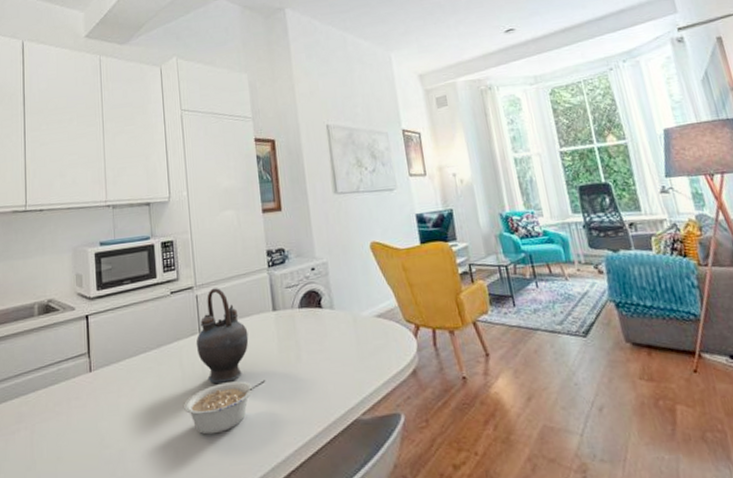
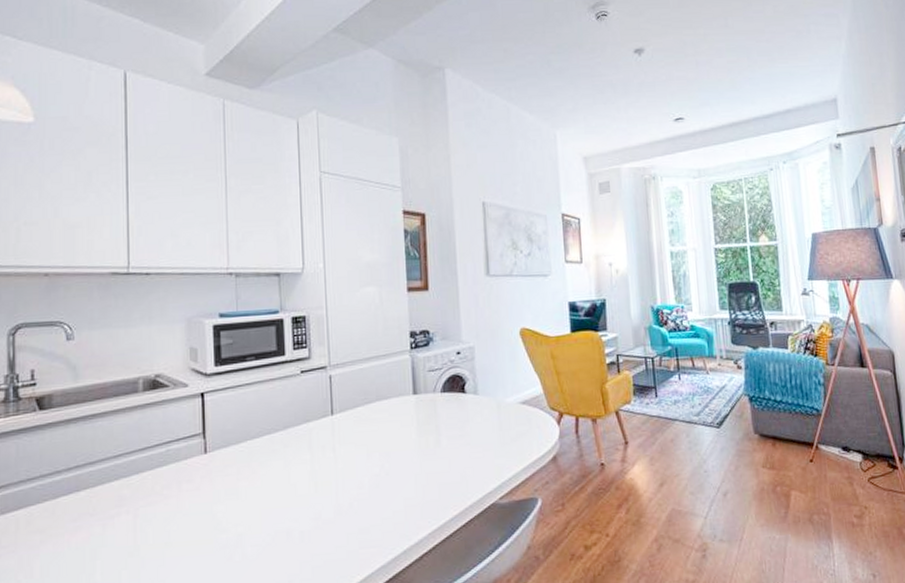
legume: present [184,380,266,435] -> none [312,464,402,519]
teapot: present [196,288,249,384] -> none [327,368,386,467]

